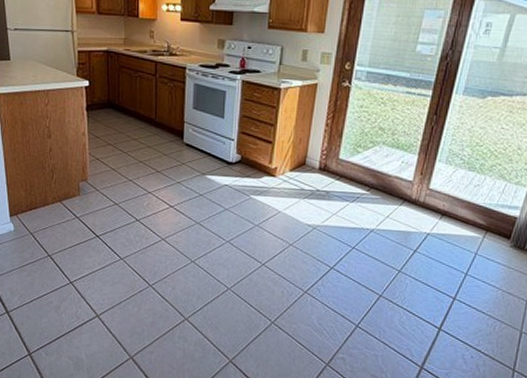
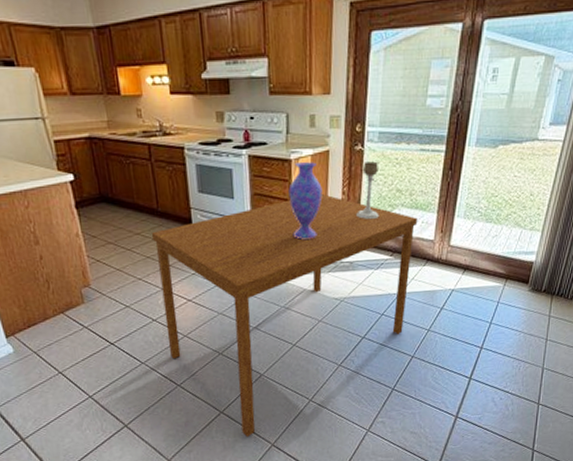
dining table: none [146,124,398,349] -> present [151,194,418,438]
vase: none [274,92,307,164] -> present [288,162,323,240]
candle holder: none [337,98,363,154] -> present [357,161,379,220]

